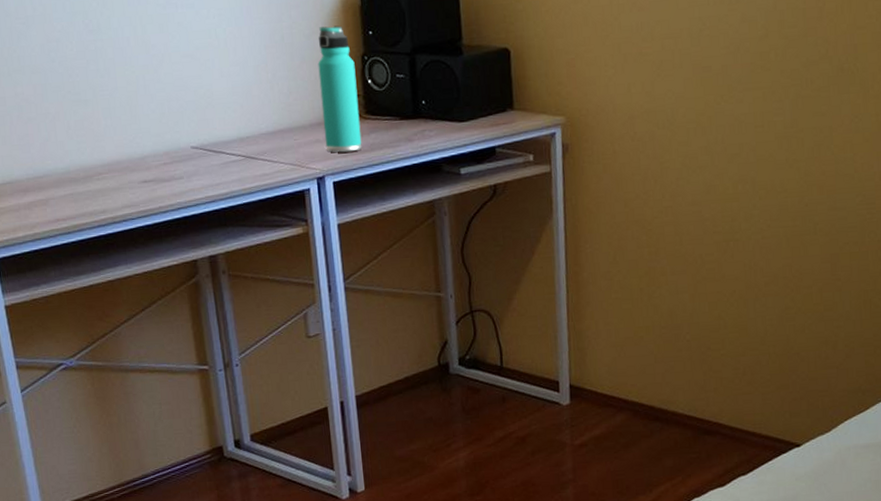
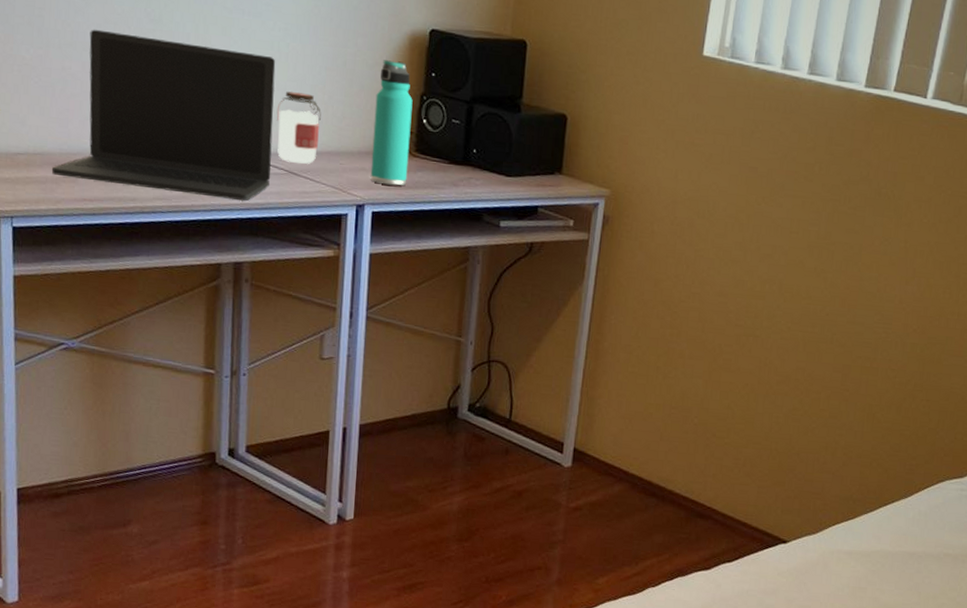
laptop: none [23,45,230,201] -> present [52,29,276,201]
jar: none [224,75,270,148] -> present [276,91,321,164]

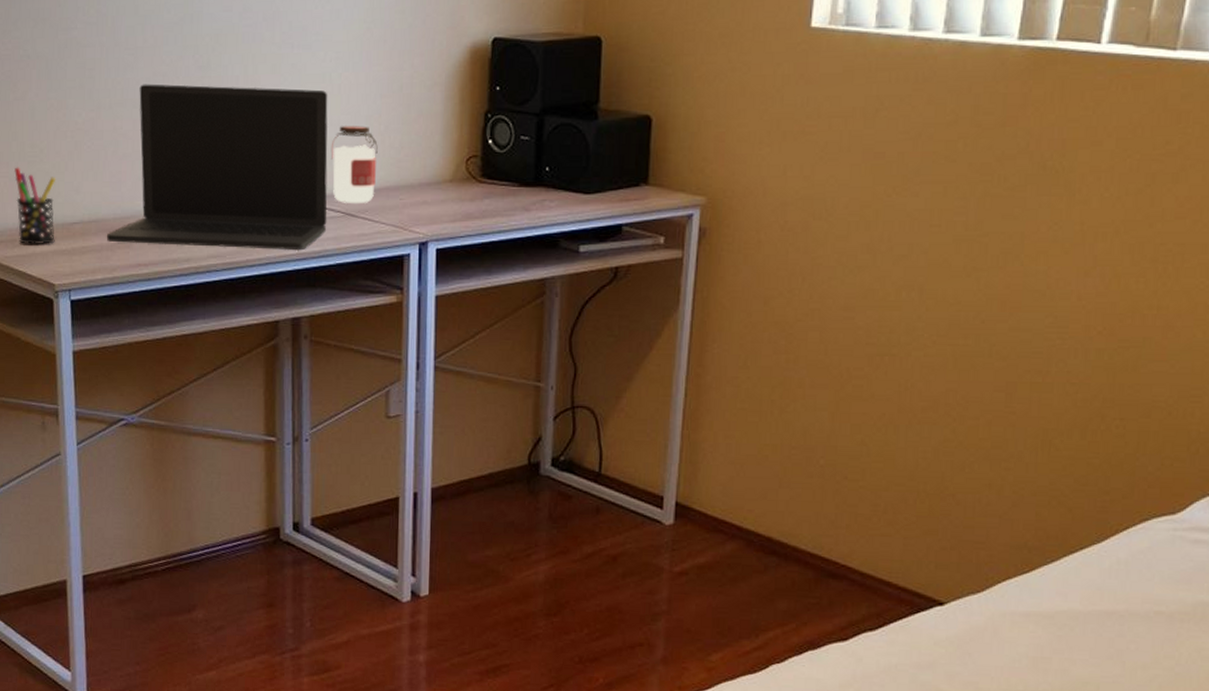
thermos bottle: present [370,60,413,186] -> none [433,78,476,217]

